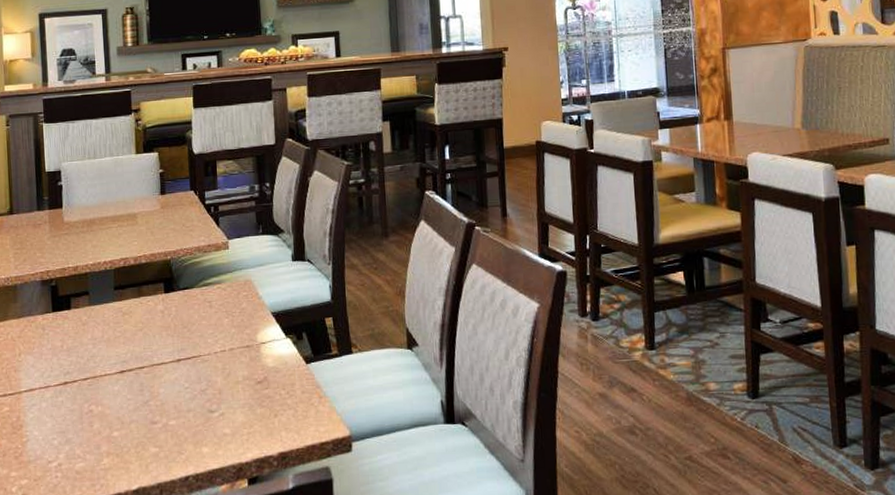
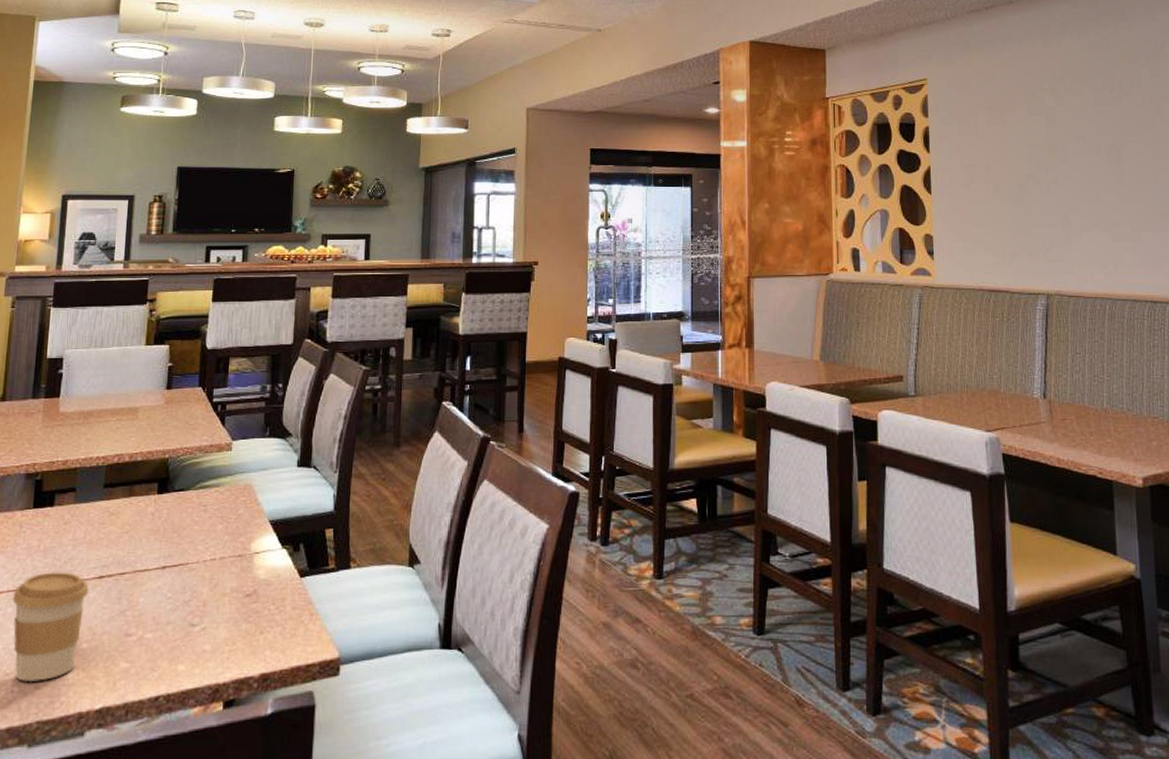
coffee cup: none [45,368,113,468] -> present [12,572,89,683]

